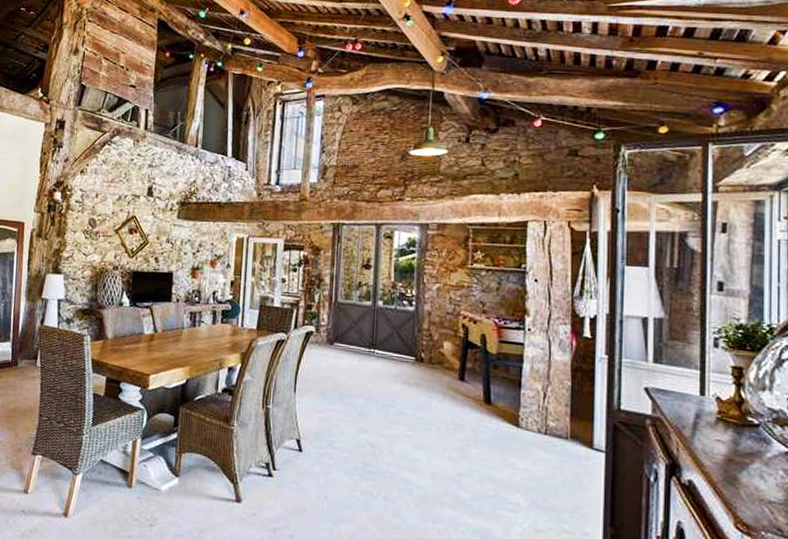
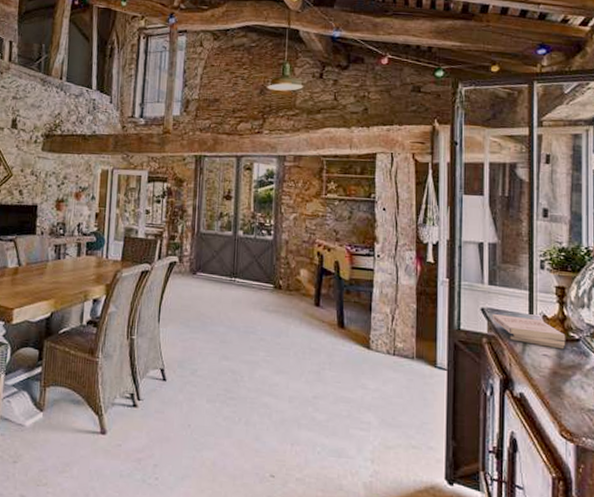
books: none [656,394,743,435] -> present [492,314,566,350]

